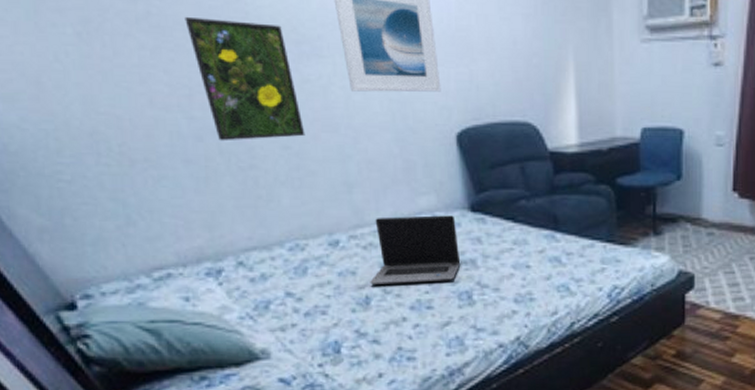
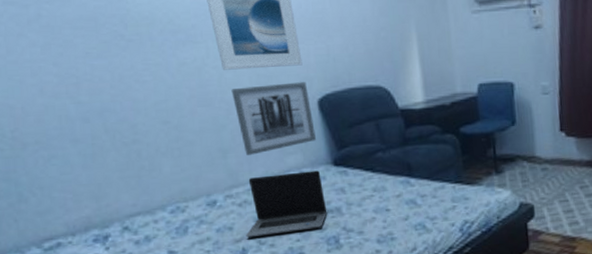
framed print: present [185,16,305,141] -> none [72,16,183,121]
wall art: none [360,111,453,192] -> present [231,82,317,155]

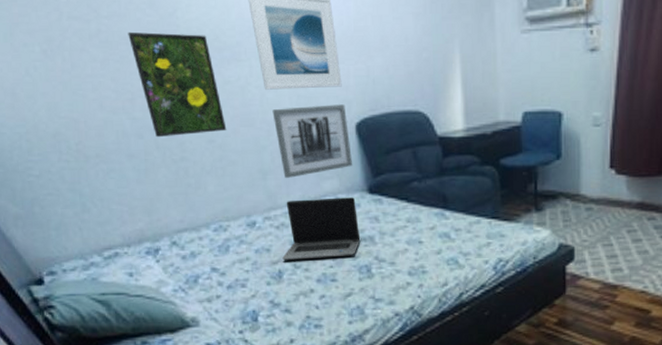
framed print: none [72,16,183,121] -> present [128,31,227,138]

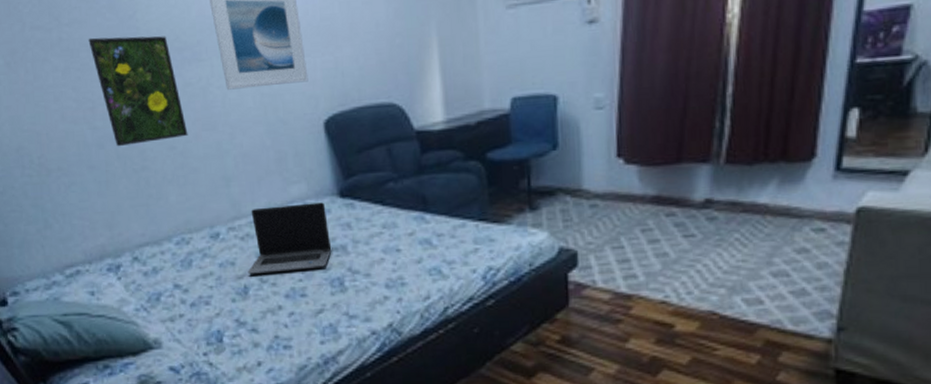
wall art: present [272,104,353,178] -> none [235,100,322,184]

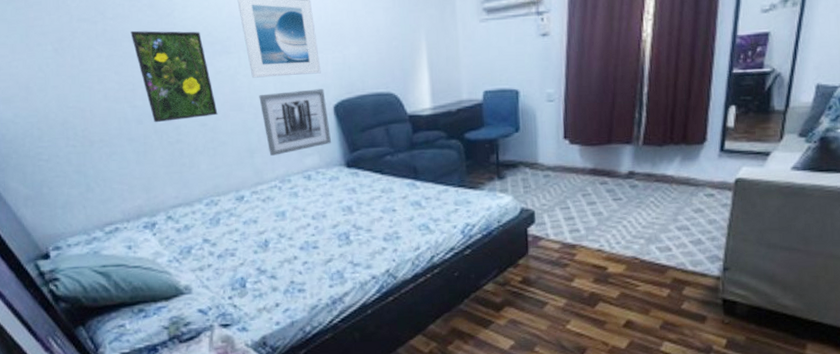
wall art: none [235,100,322,184] -> present [259,89,332,156]
laptop computer: present [248,202,332,274] -> none [268,171,340,230]

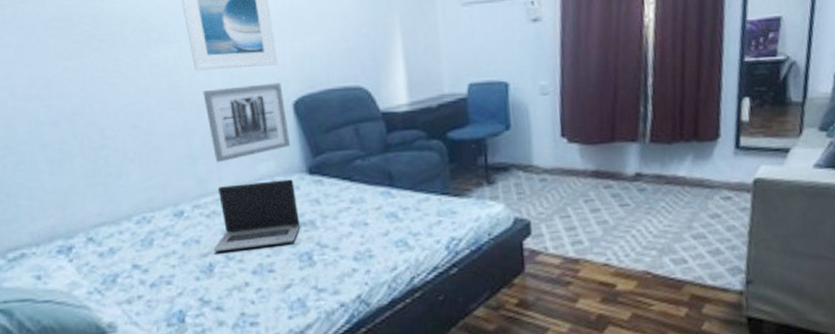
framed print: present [130,30,218,123] -> none [46,16,153,125]
laptop computer: none [268,171,340,230] -> present [213,179,301,252]

